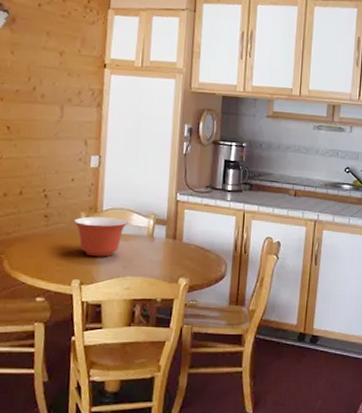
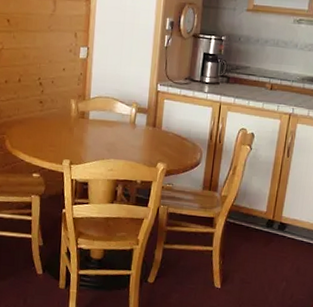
mixing bowl: present [74,216,127,257] -> none [65,103,112,141]

